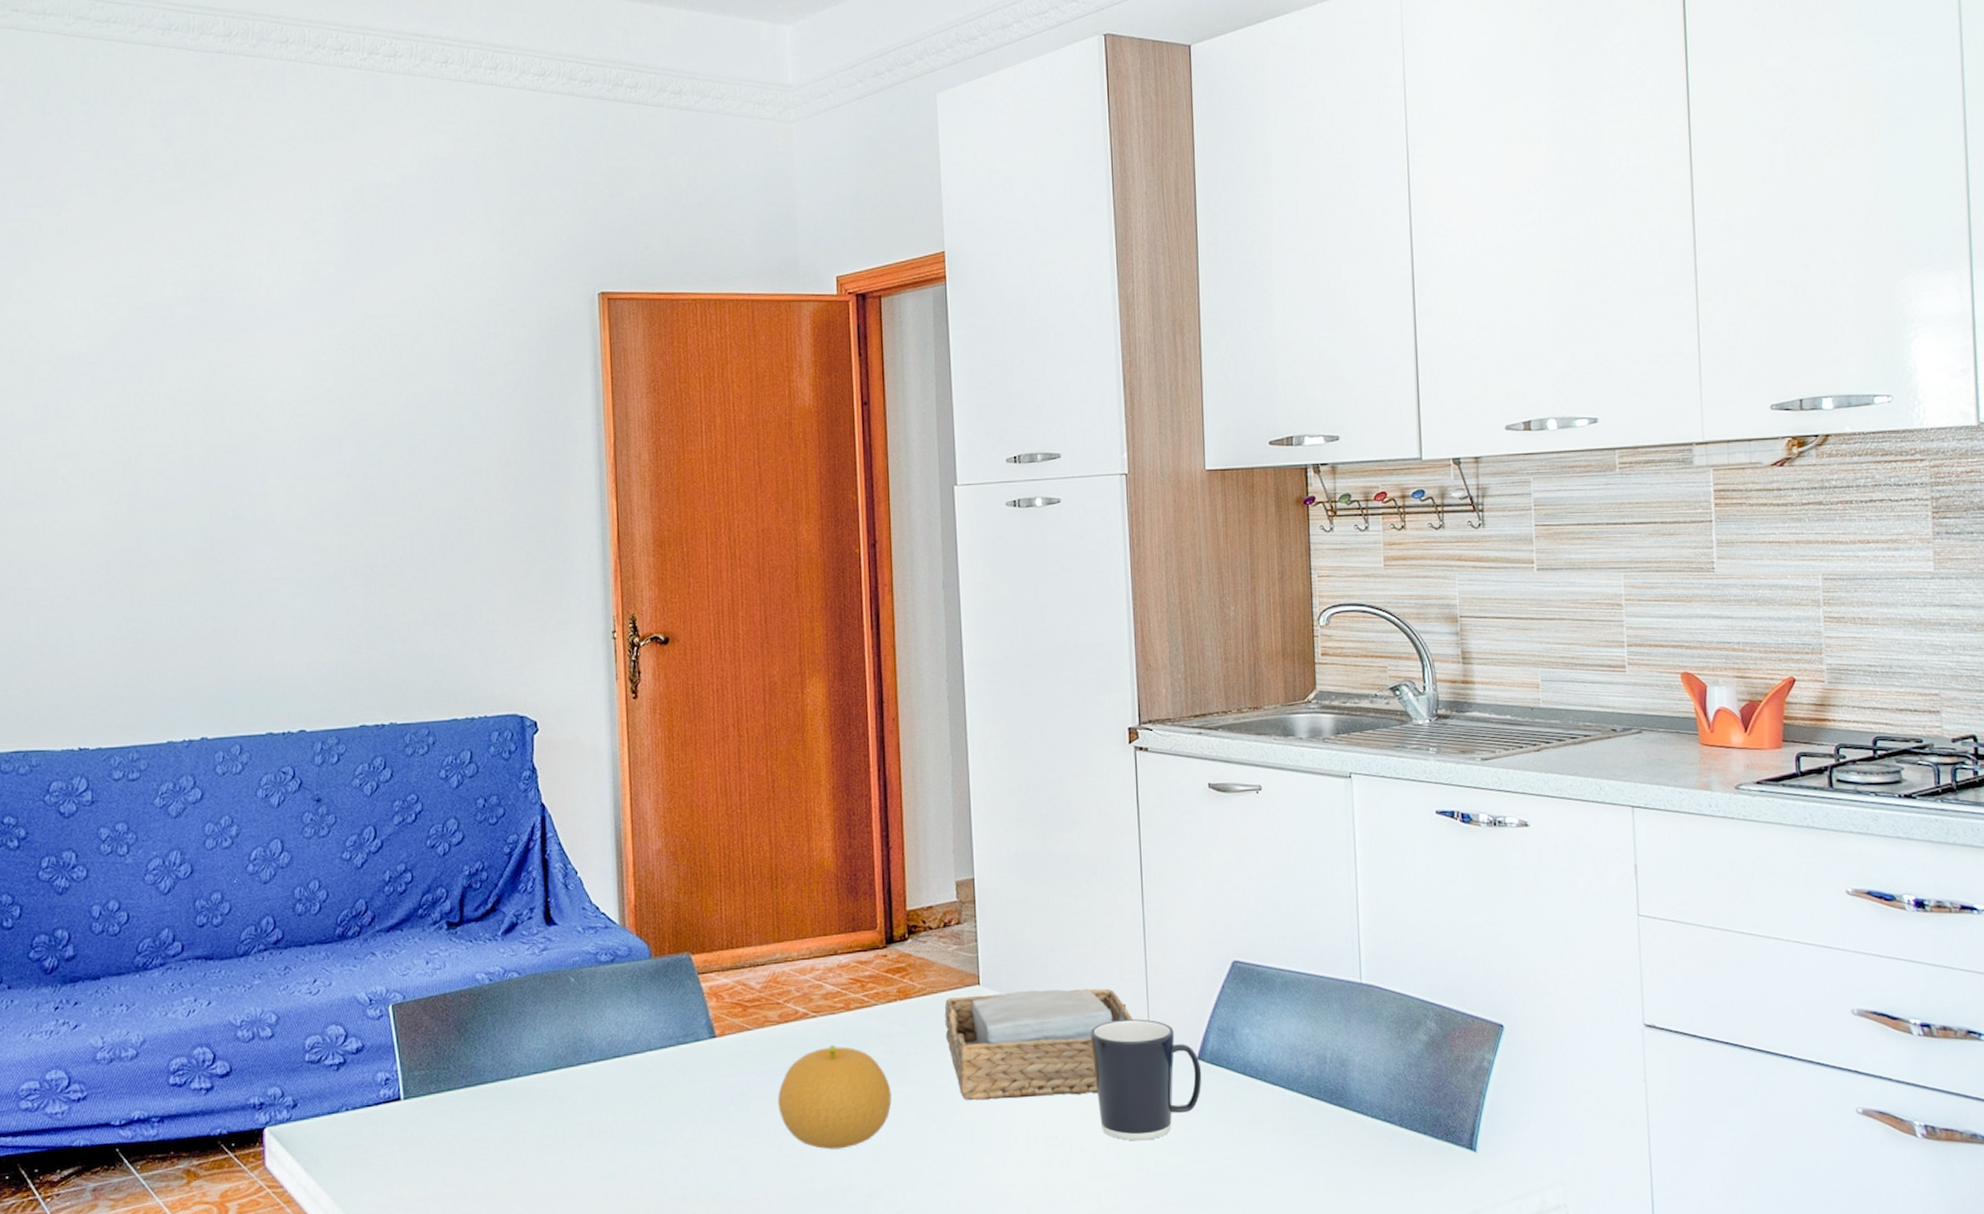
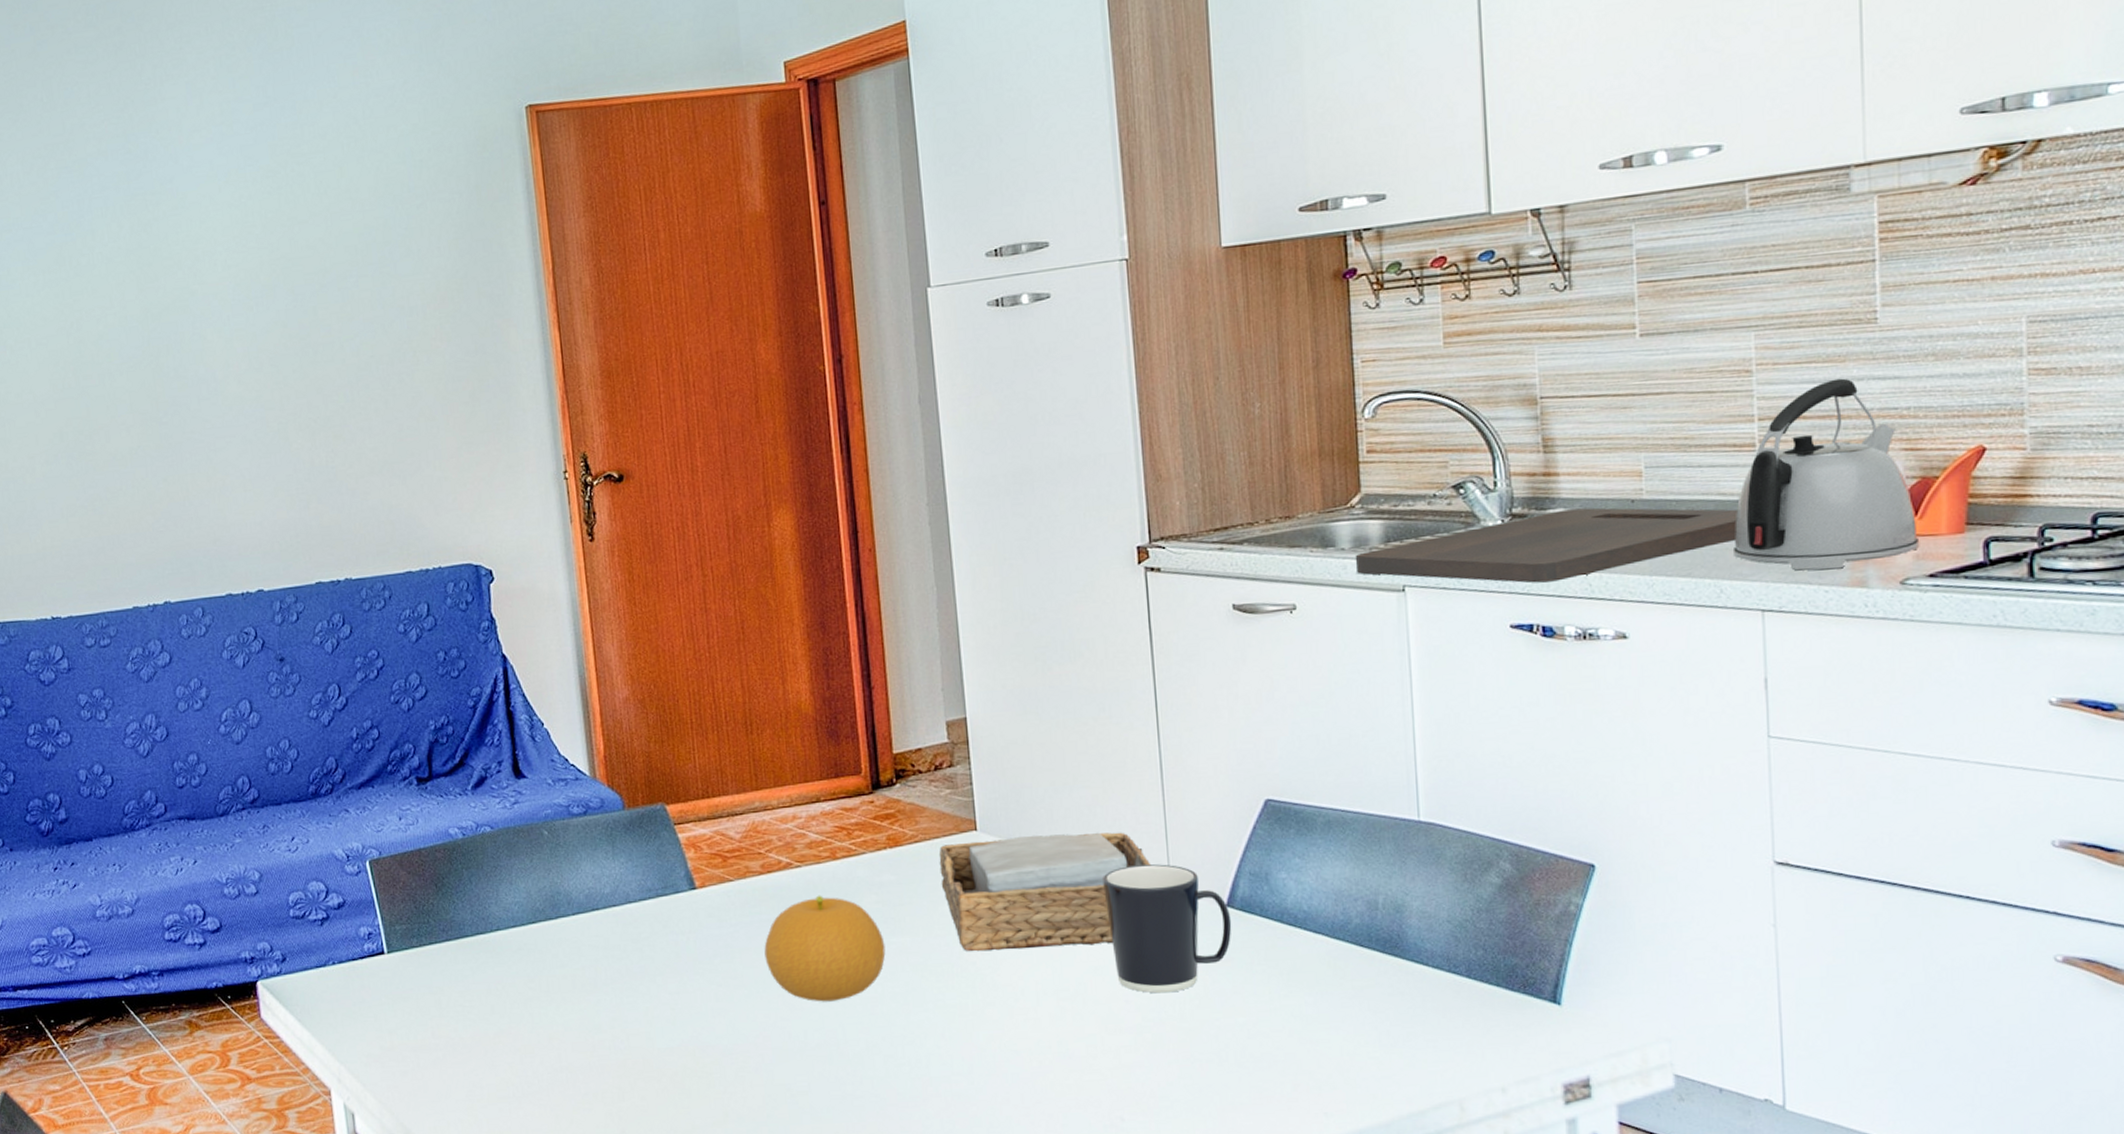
cutting board: none [1310,712,1613,776] -> present [1355,507,1738,584]
kettle: none [1609,615,1749,775] -> present [1732,378,1920,571]

